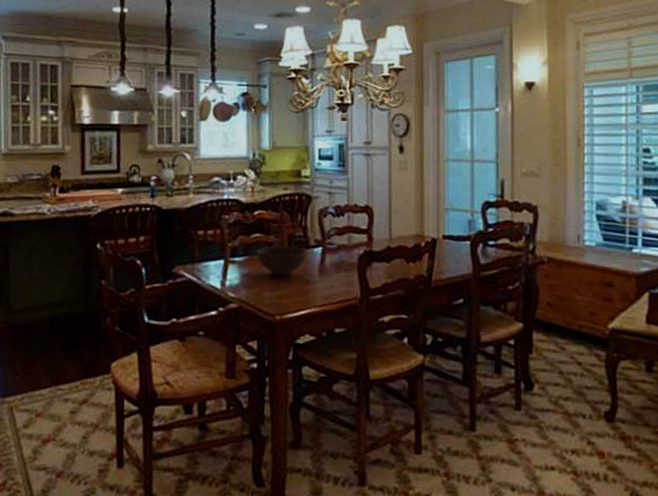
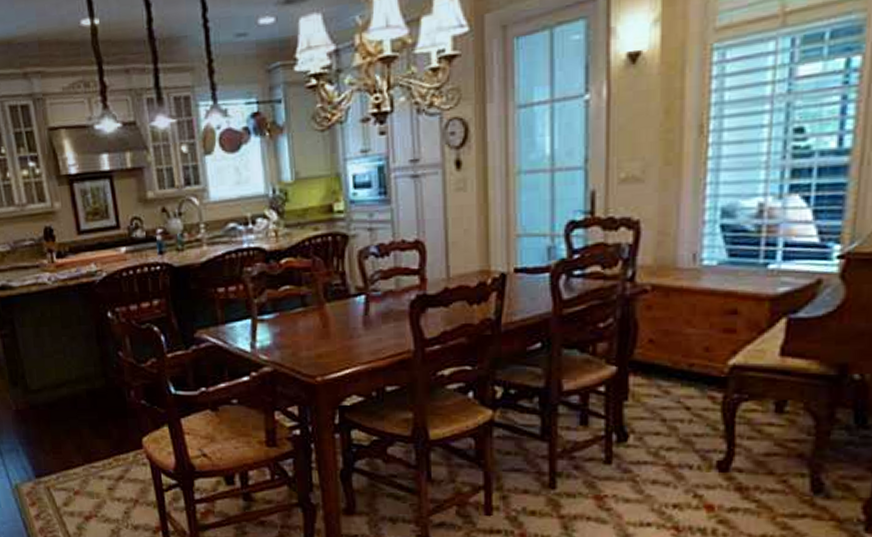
bowl: present [256,246,307,276] -> none [287,297,348,333]

